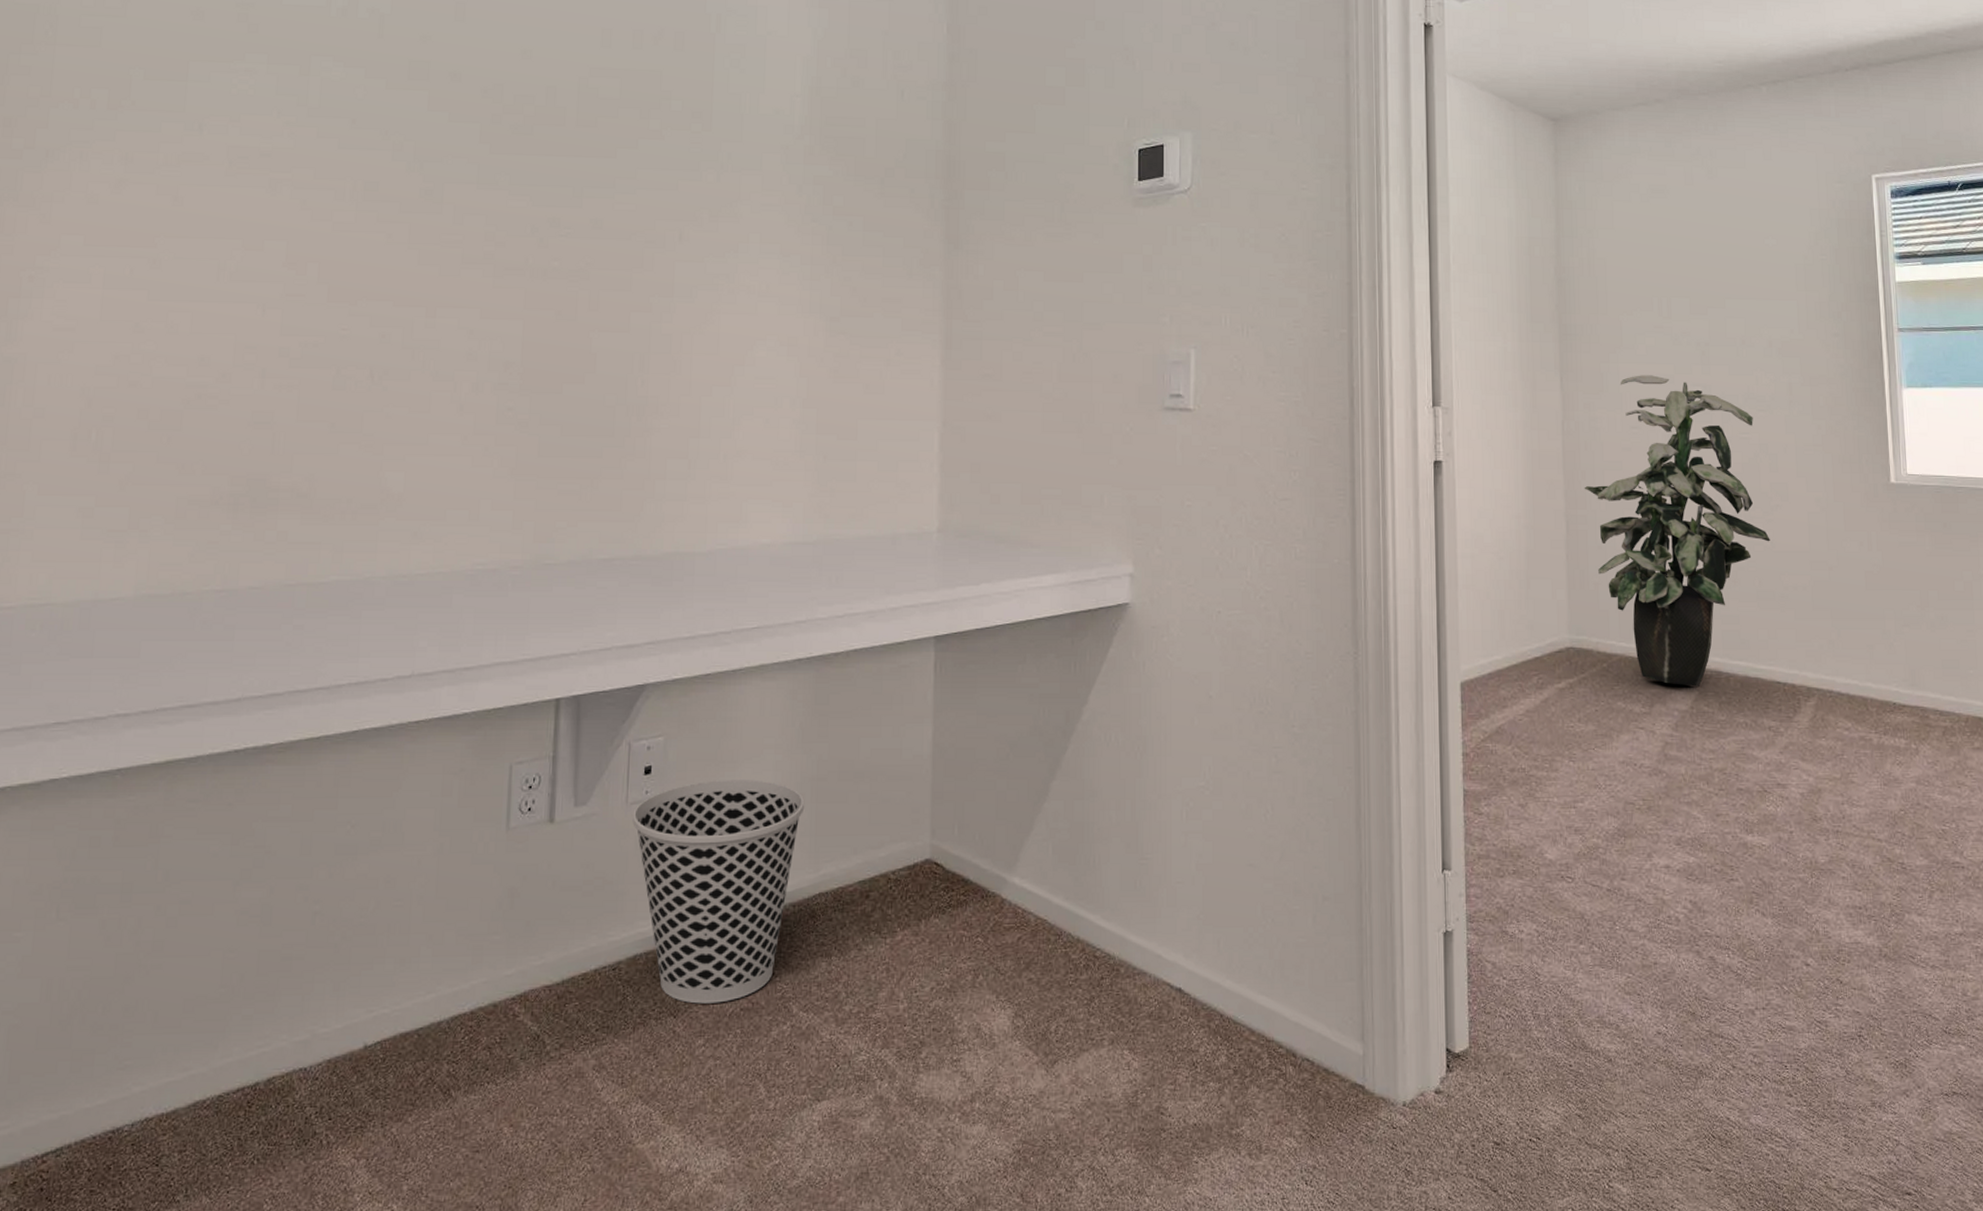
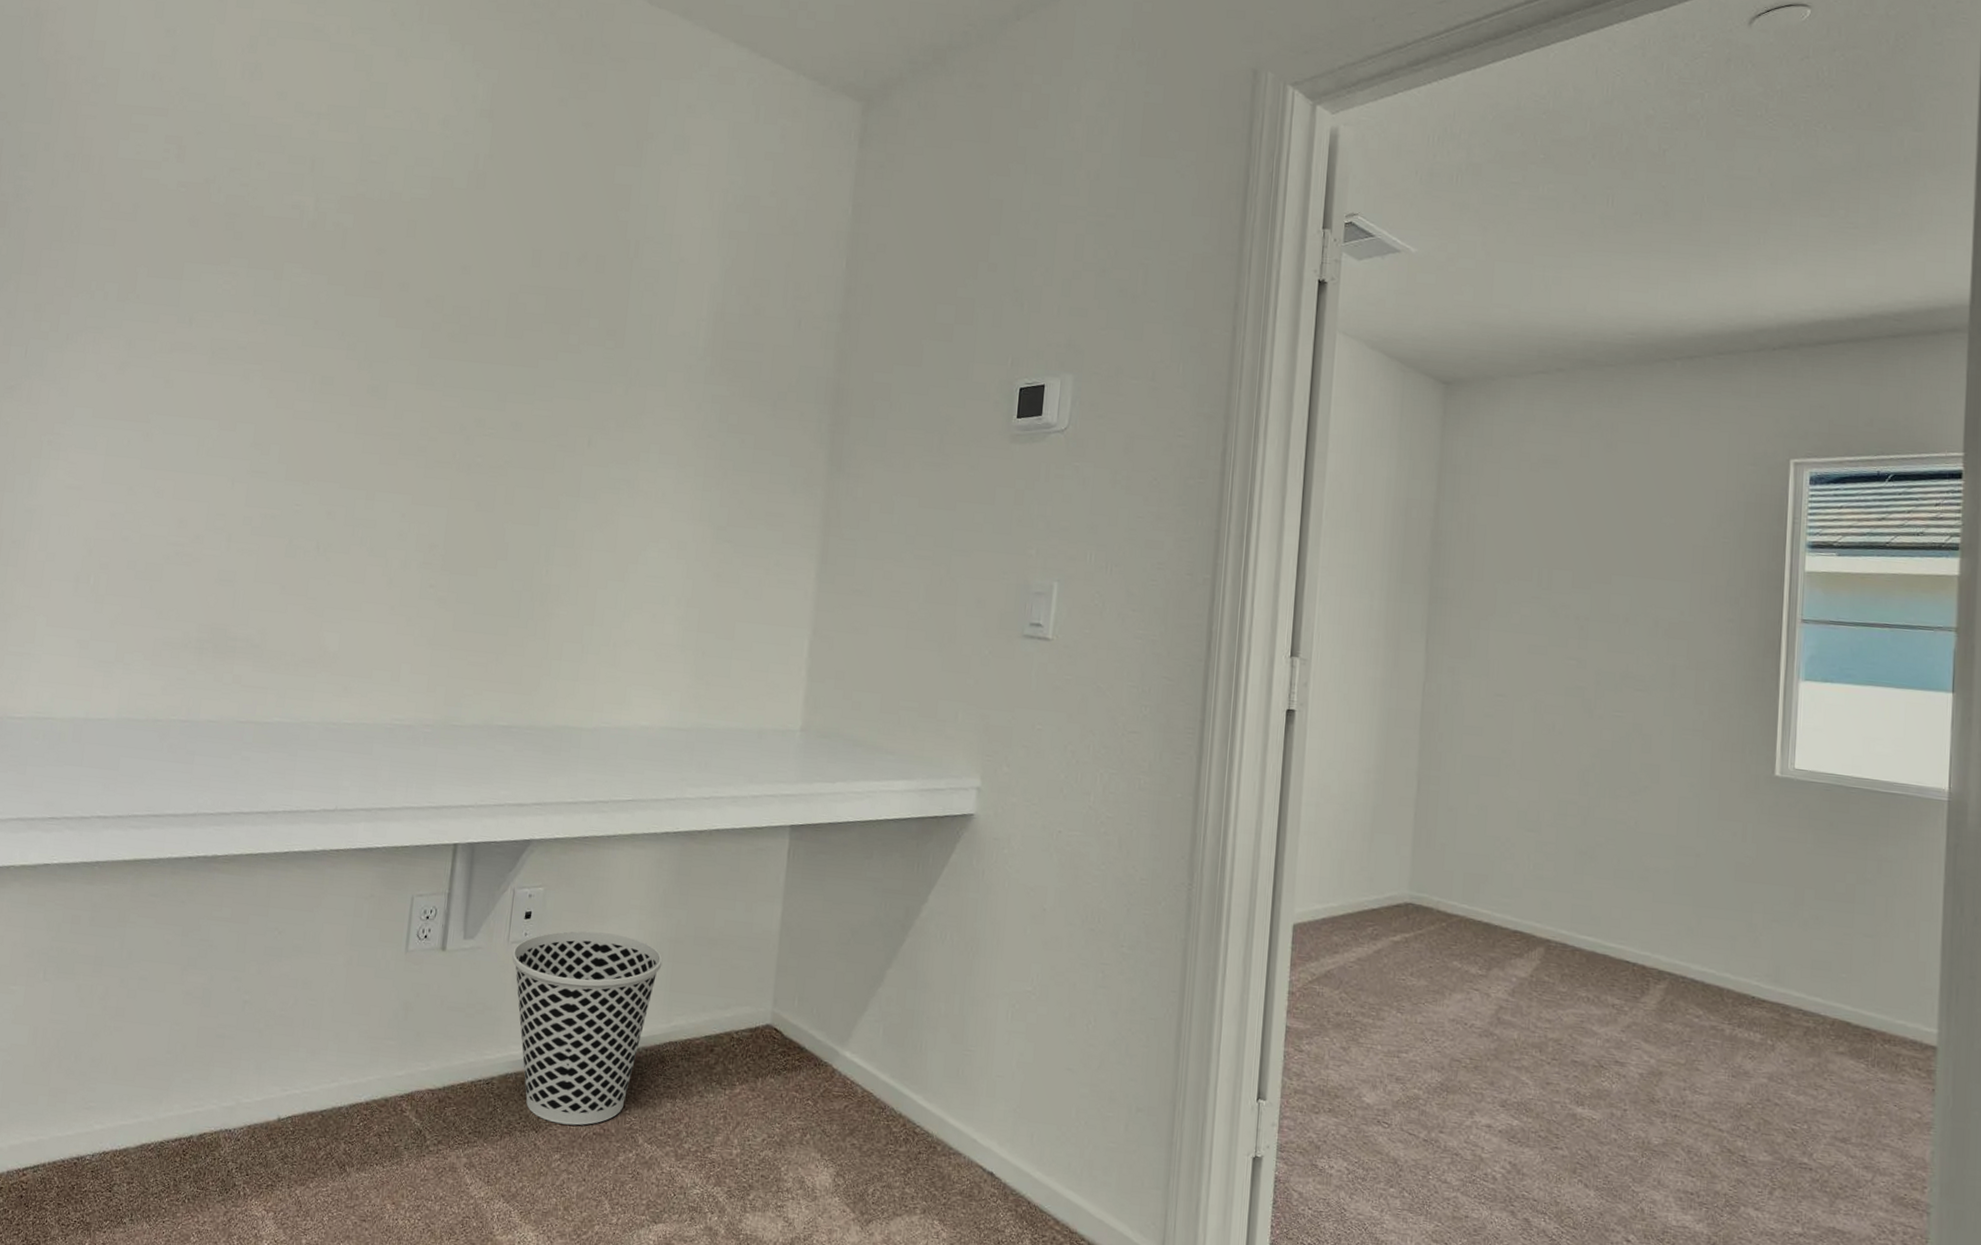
indoor plant: present [1584,375,1770,687] -> none [1440,643,1635,956]

